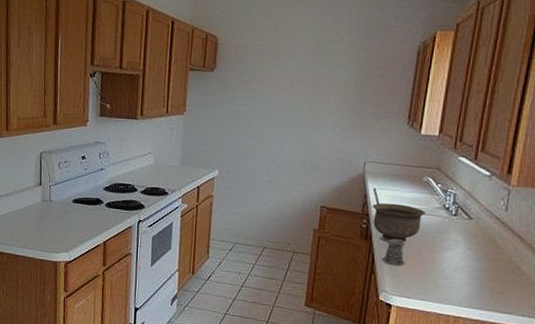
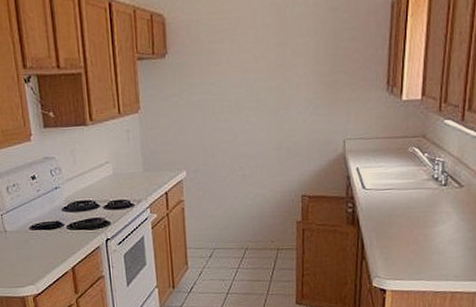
bowl: present [372,203,425,242] -> none [356,181,413,222]
pepper shaker: present [380,238,405,267] -> none [368,219,396,249]

